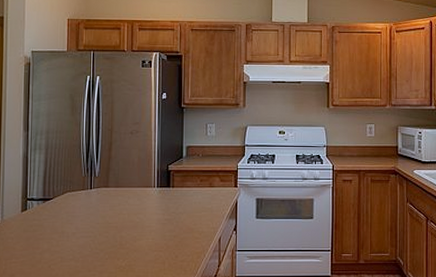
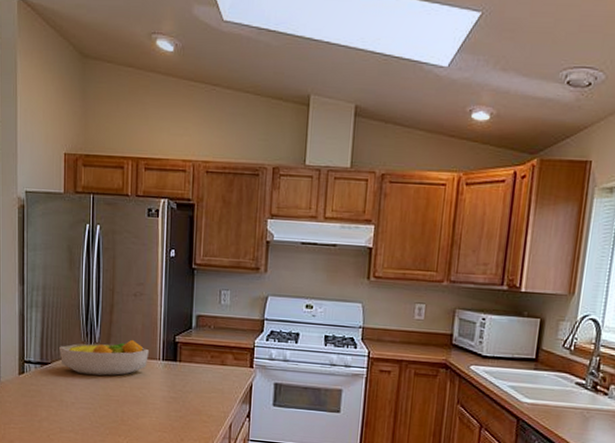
fruit bowl: none [61,171,145,205] -> present [59,339,149,376]

